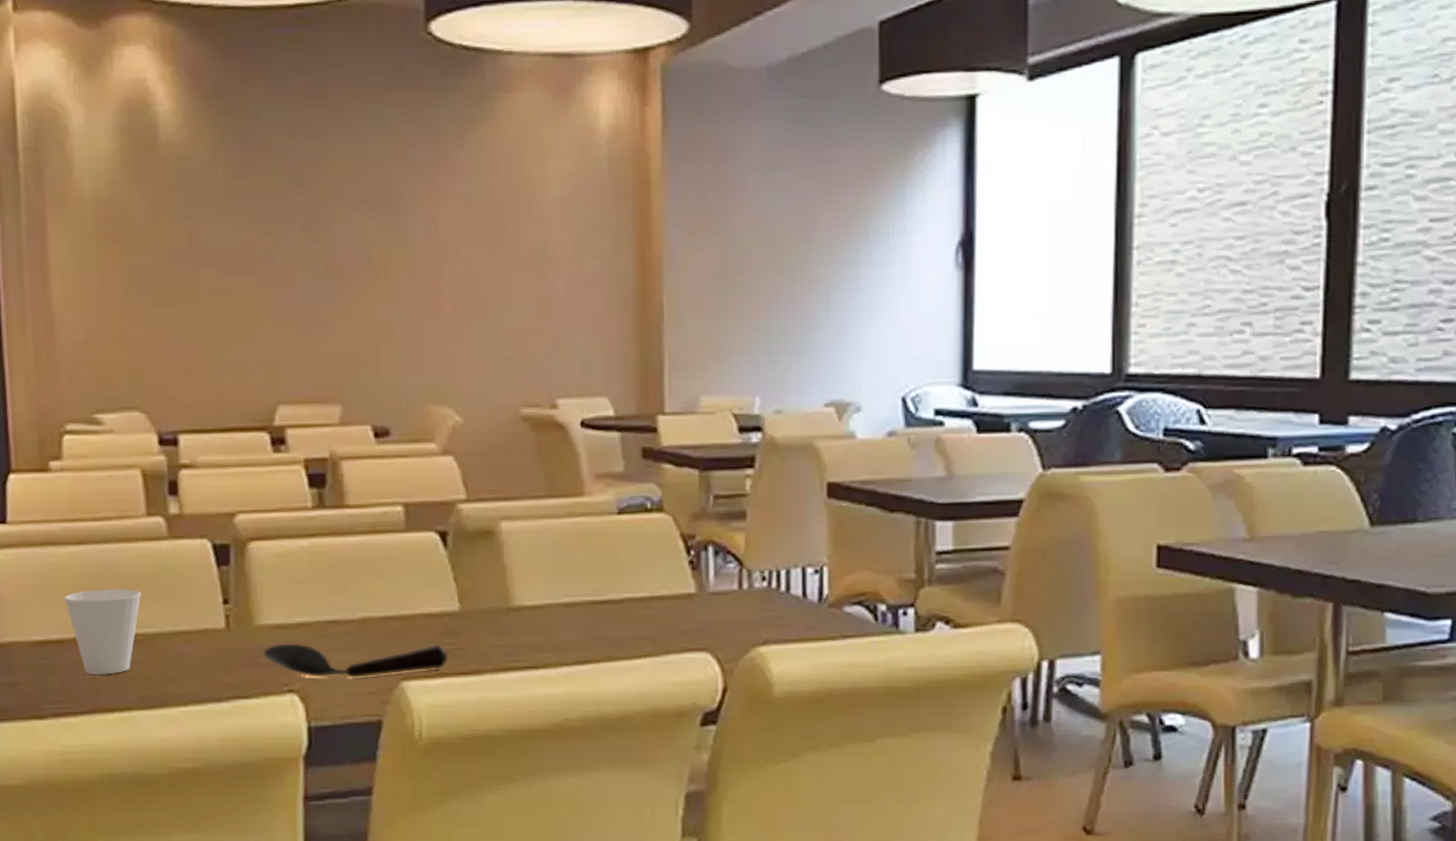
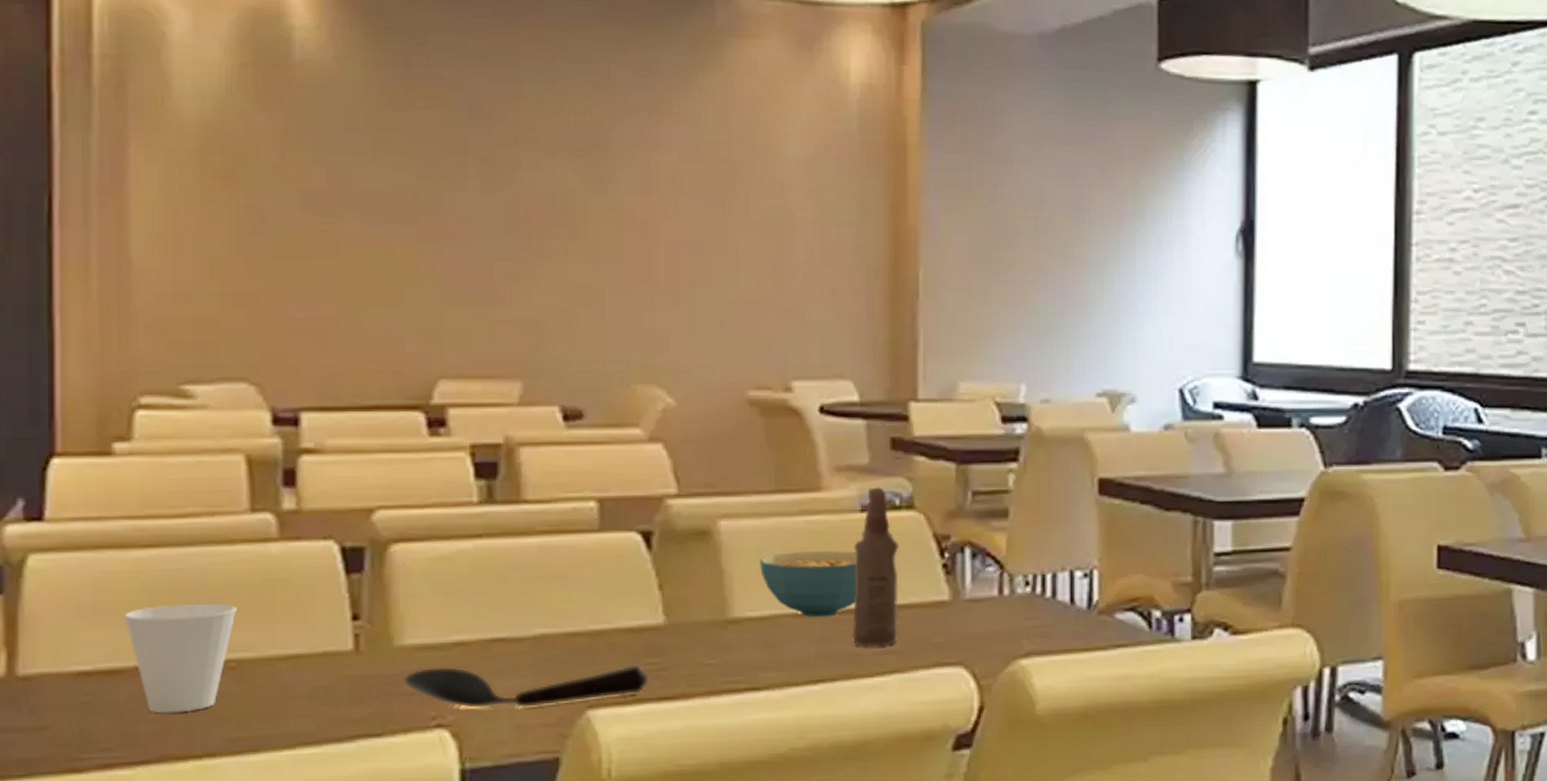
cereal bowl: none [534,548,616,607] -> present [759,551,857,618]
bottle: none [613,492,652,634] -> present [852,487,900,648]

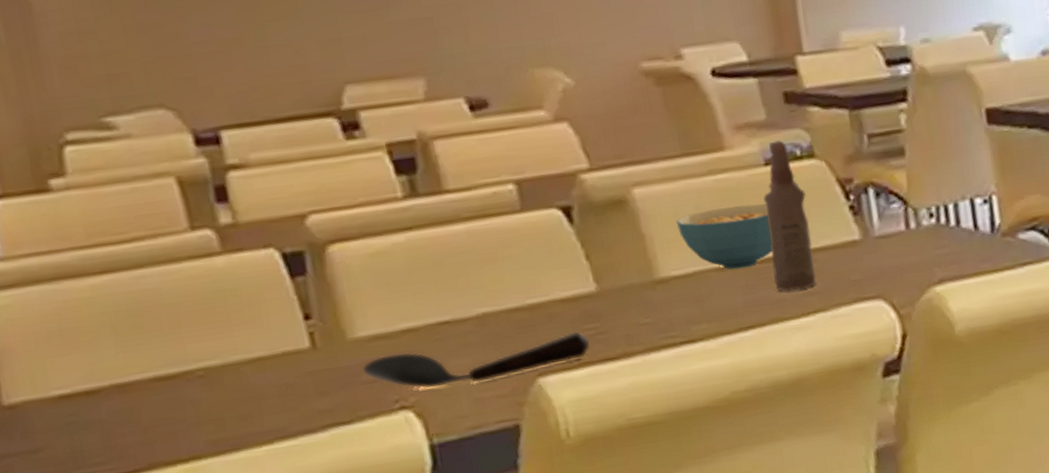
cup: present [123,603,237,713] -> none [90,318,196,425]

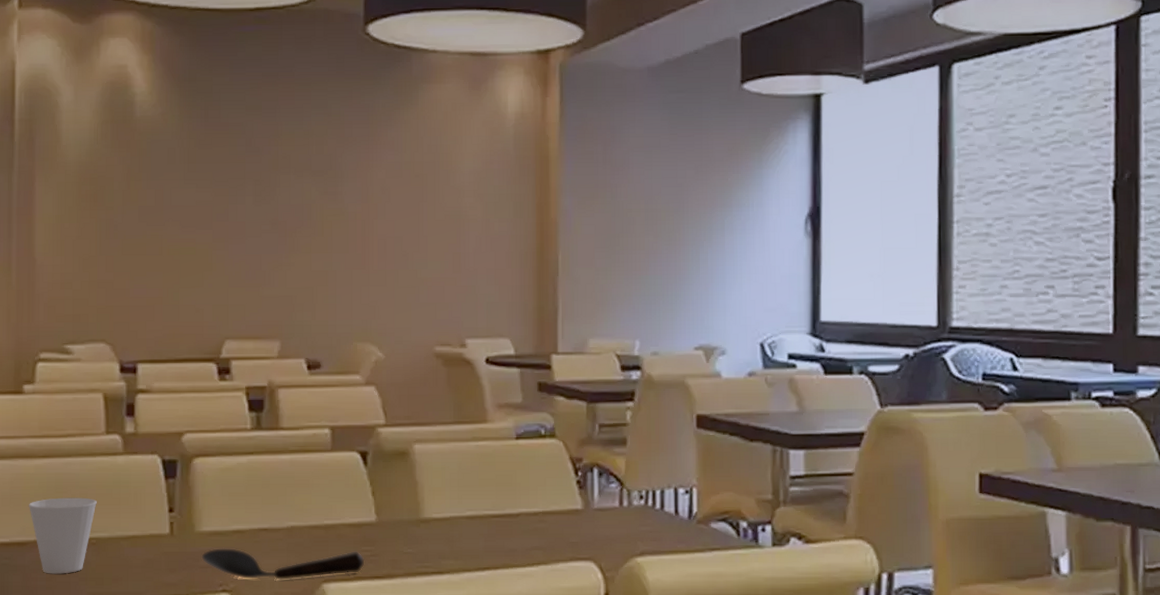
cup: none [90,318,196,425] -> present [28,497,97,574]
cereal bowl: present [675,203,773,270] -> none [442,469,513,520]
bottle: present [763,140,817,292] -> none [510,420,545,544]

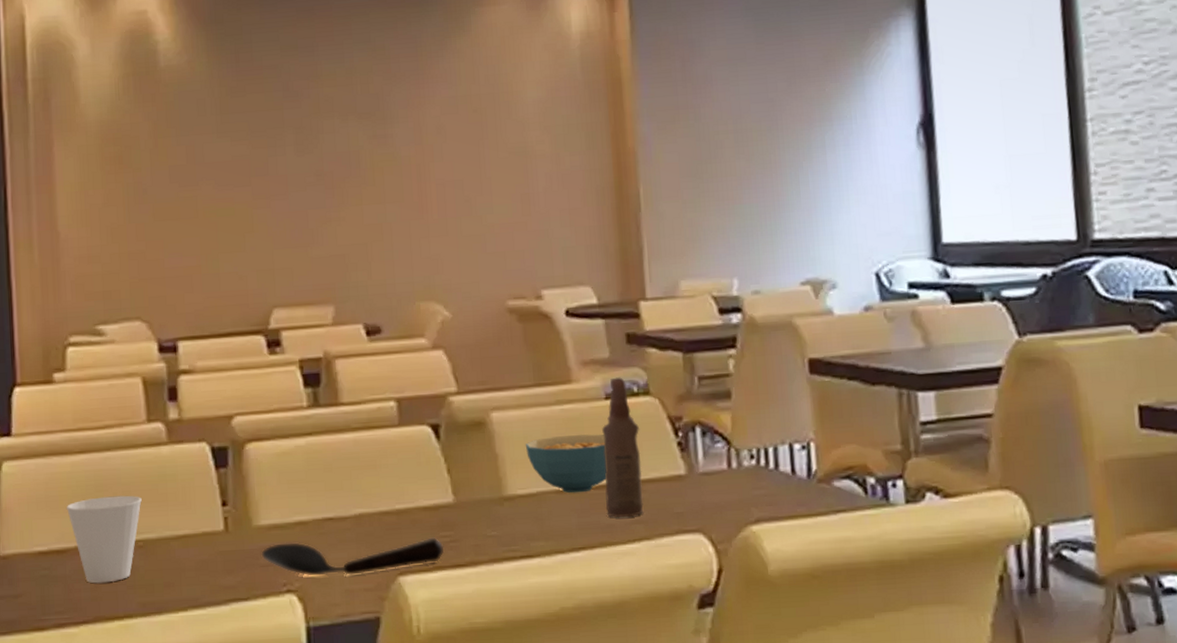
cereal bowl: none [442,469,513,520] -> present [525,434,607,493]
bottle: none [510,420,545,544] -> present [602,377,644,518]

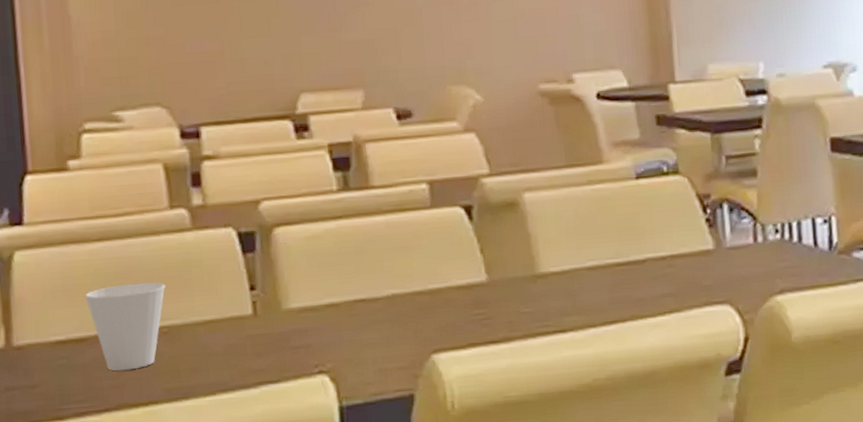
spoon: present [261,537,445,576] -> none [291,315,478,357]
cereal bowl: present [525,434,607,493] -> none [557,212,638,270]
bottle: present [602,377,644,518] -> none [633,157,674,292]

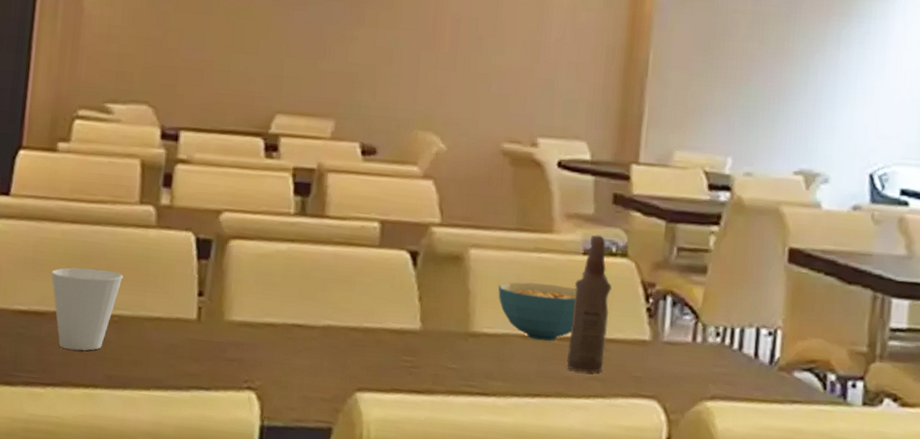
cereal bowl: none [557,212,638,270] -> present [498,282,577,342]
bottle: none [633,157,674,292] -> present [566,235,613,373]

